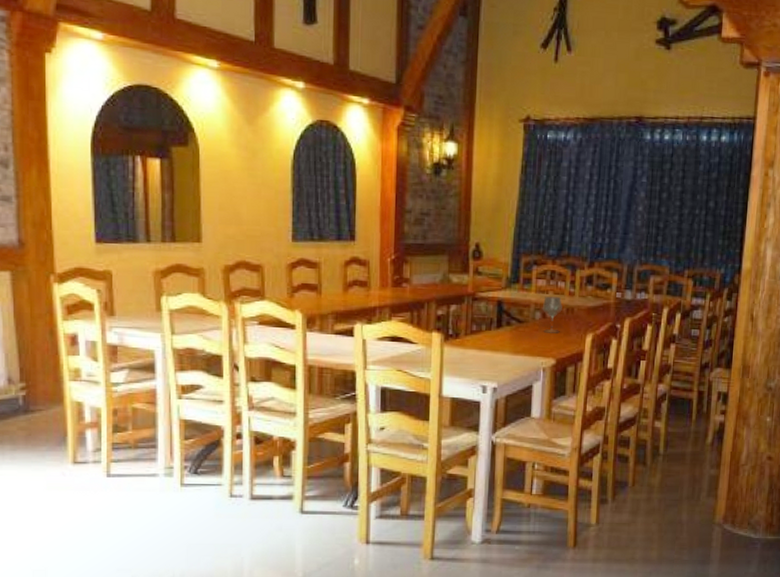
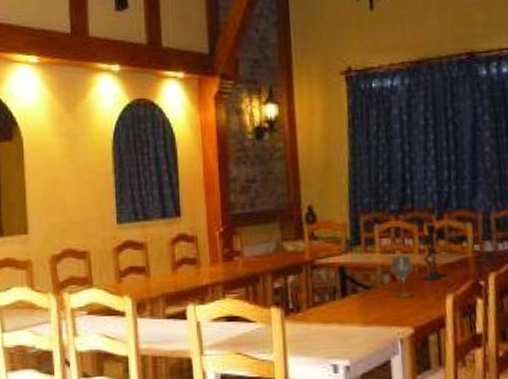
candlestick: none [569,270,590,321] -> present [422,223,447,282]

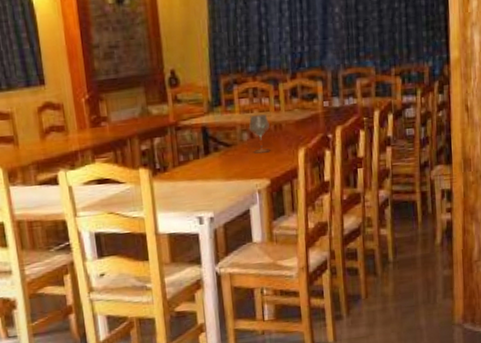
candlestick: present [422,223,447,282] -> none [277,83,300,137]

